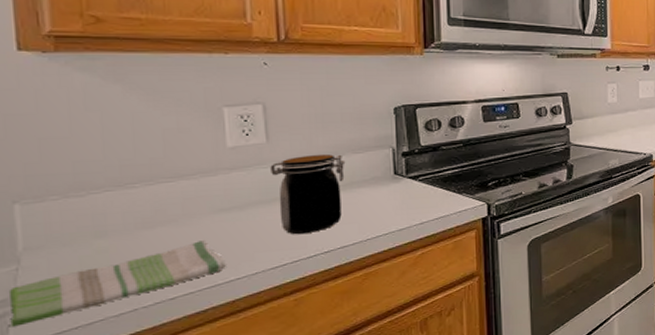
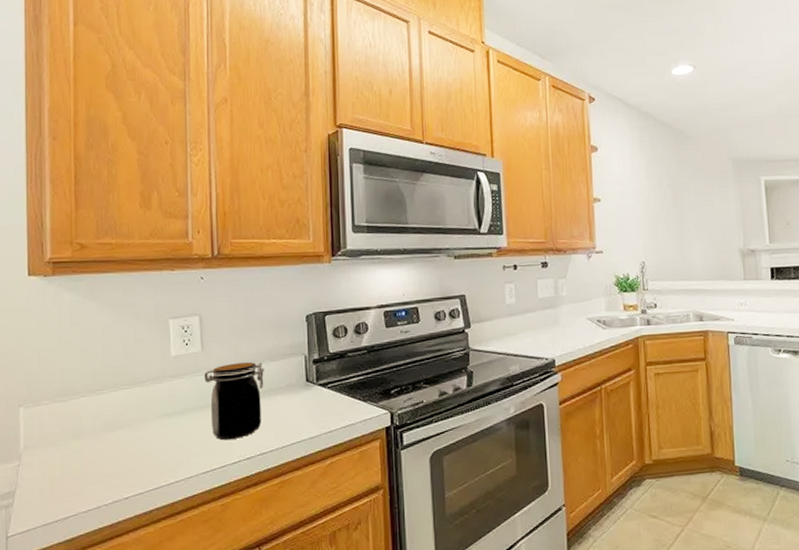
dish towel: present [10,240,226,327] -> none [12,444,168,517]

